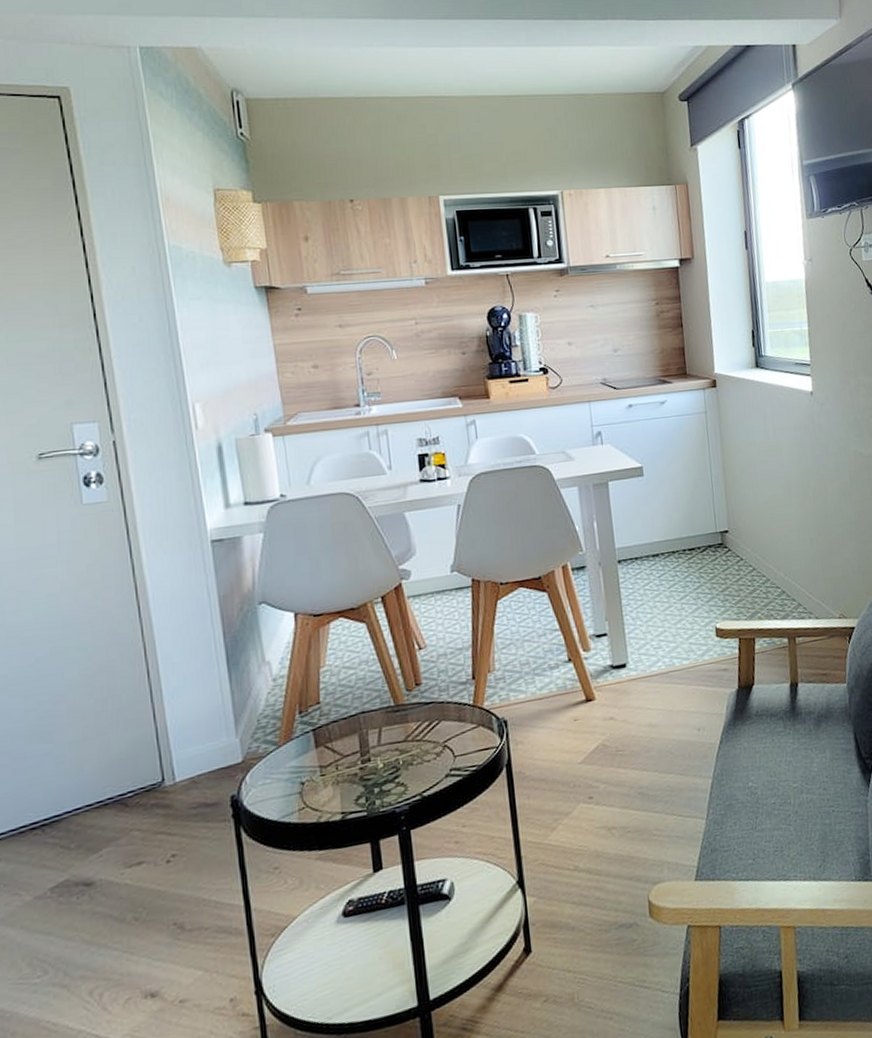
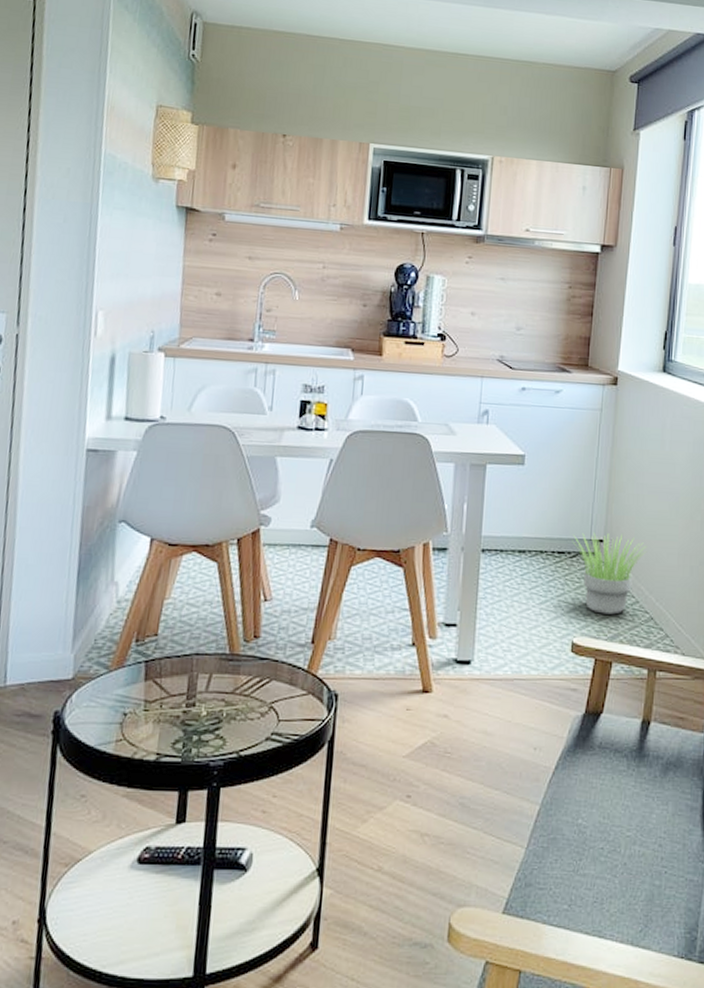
potted plant: none [699,522,769,598] -> present [572,532,648,615]

